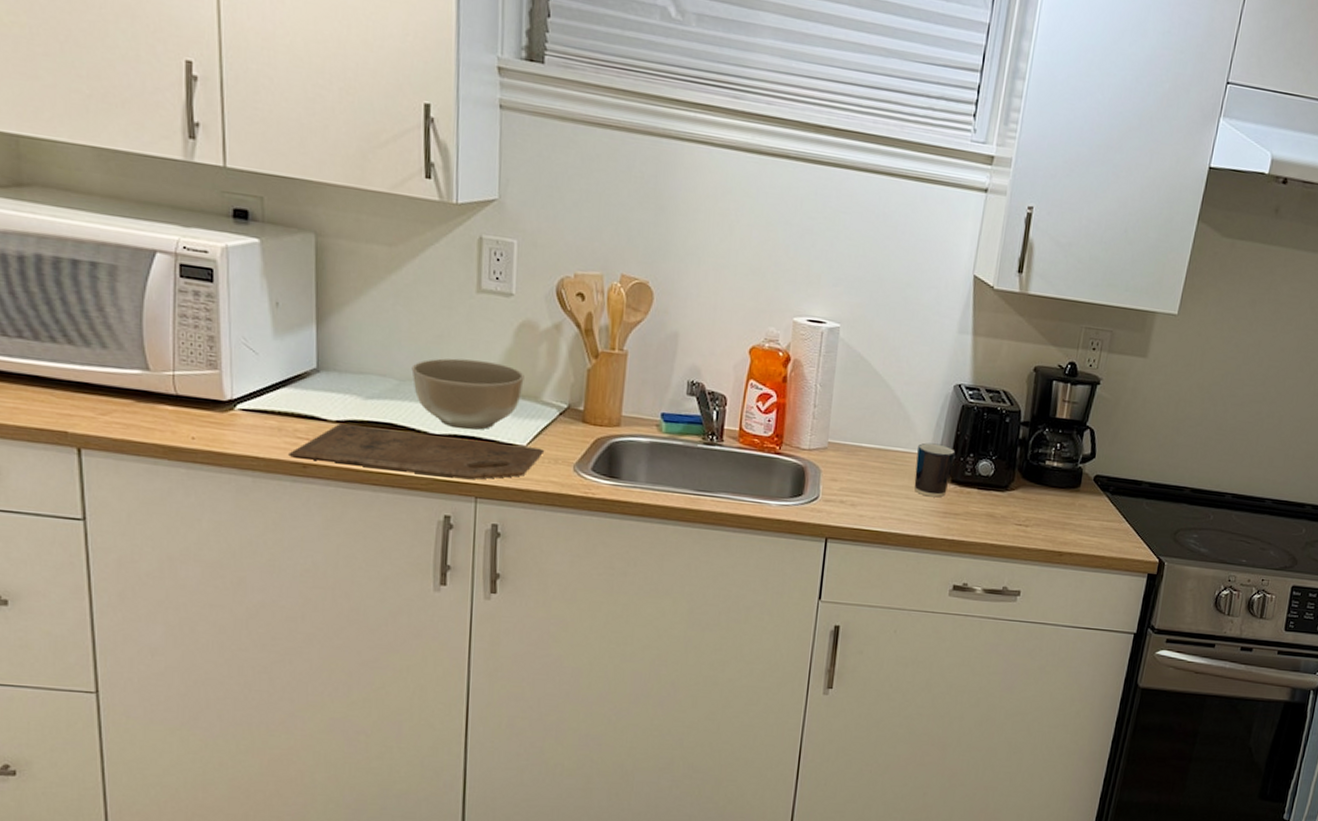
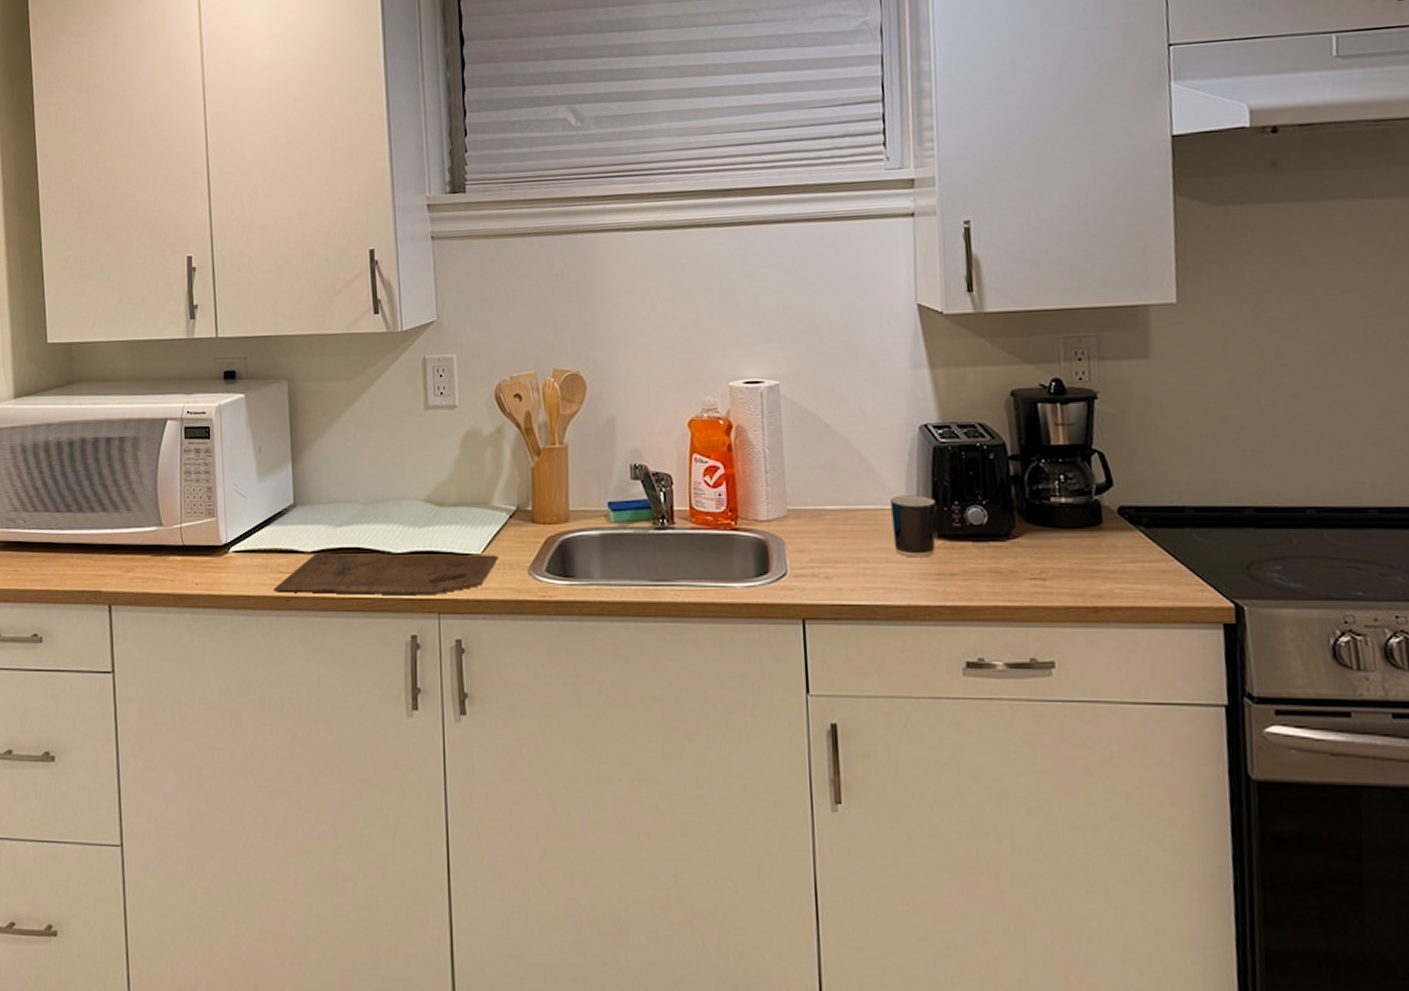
bowl: present [411,358,524,430] -> none [373,475,474,545]

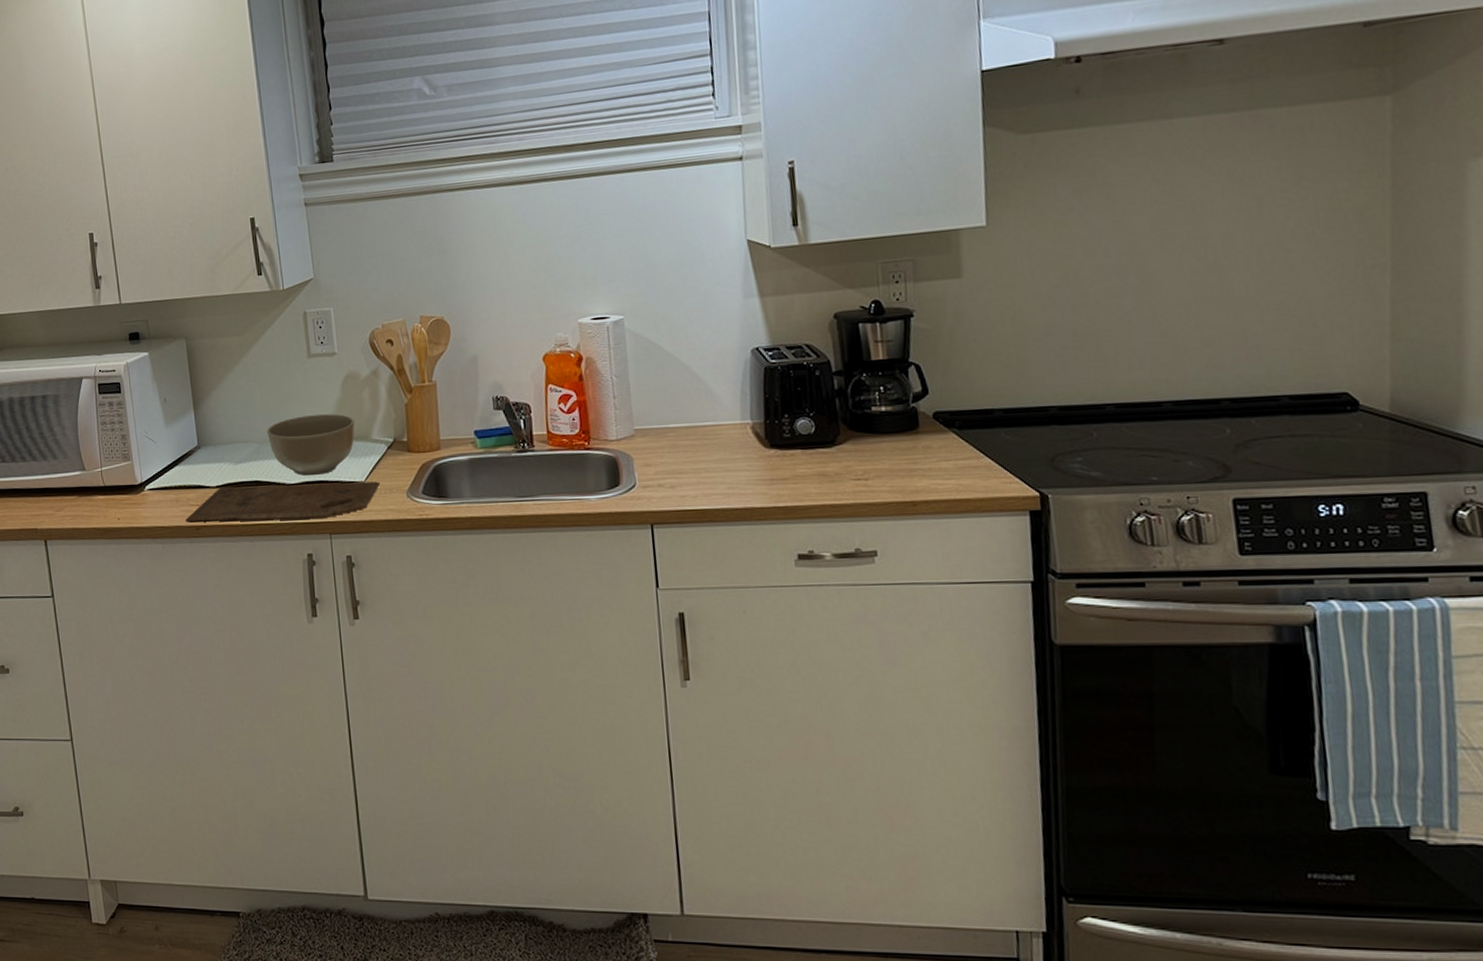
bowl: none [373,475,474,545] -> present [266,414,355,476]
mug: present [889,495,938,558] -> none [726,410,769,466]

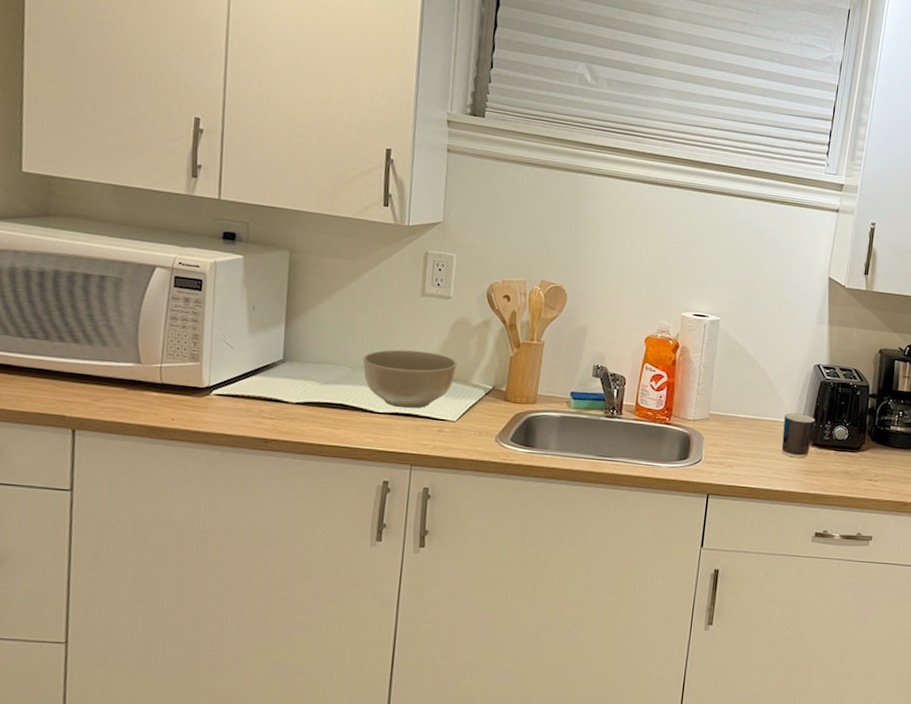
cutting board: present [185,481,381,523] -> none [253,404,472,451]
mug: none [726,410,769,466] -> present [781,413,816,458]

